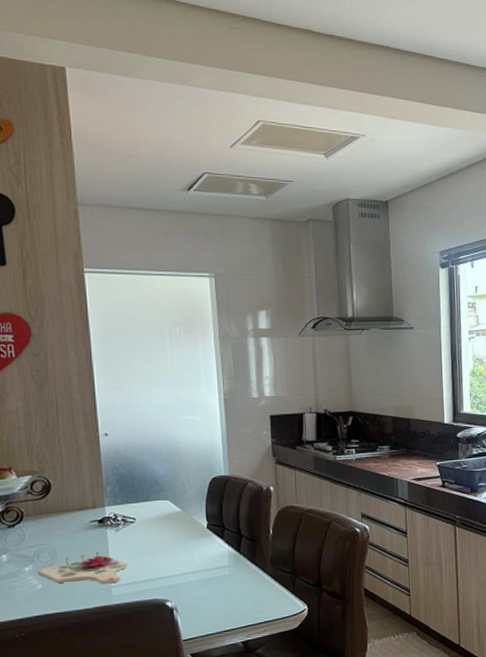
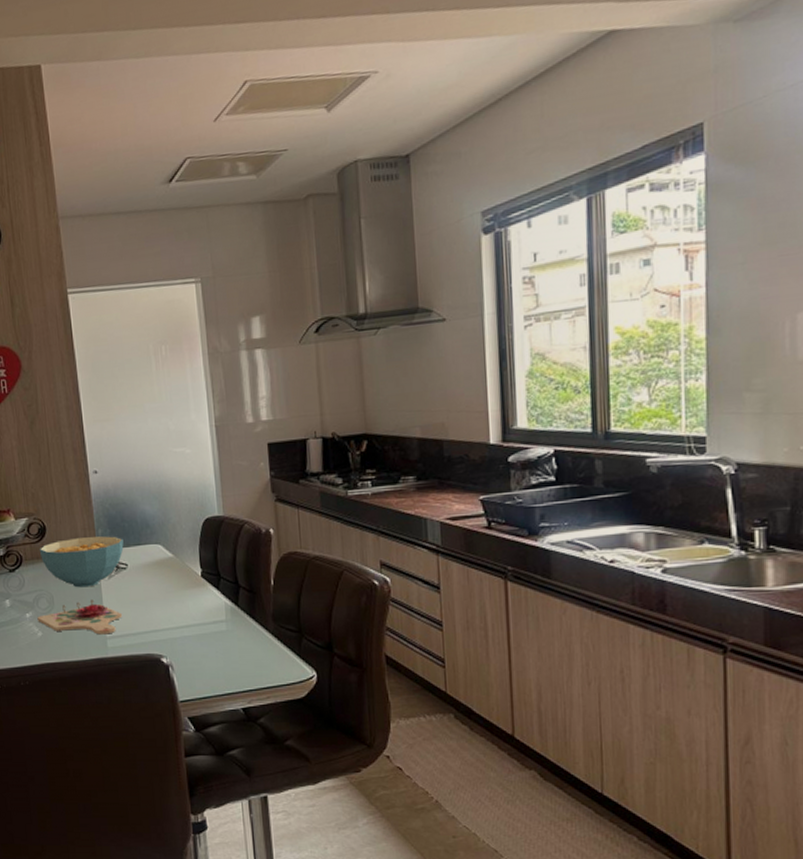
cereal bowl: none [42,493,132,541] -> present [39,536,124,588]

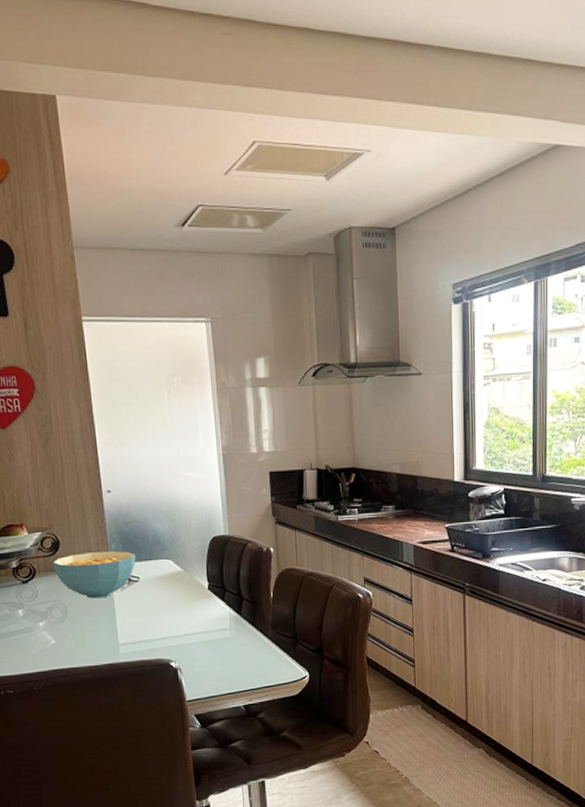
cutting board: present [37,599,123,635] -> none [50,609,135,642]

